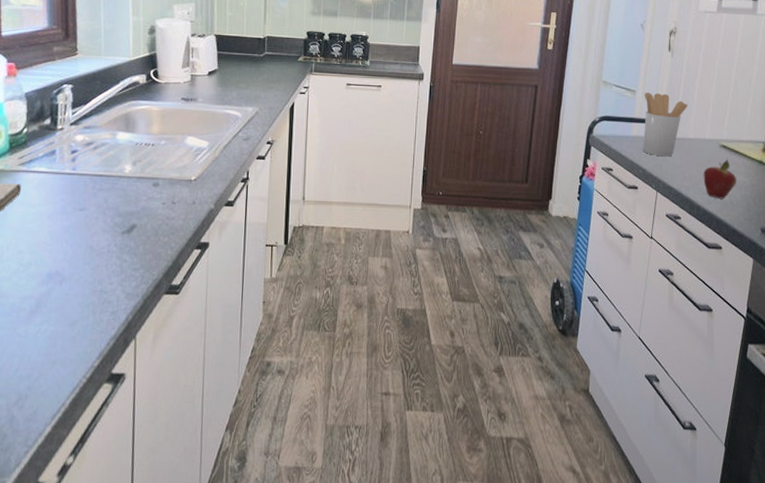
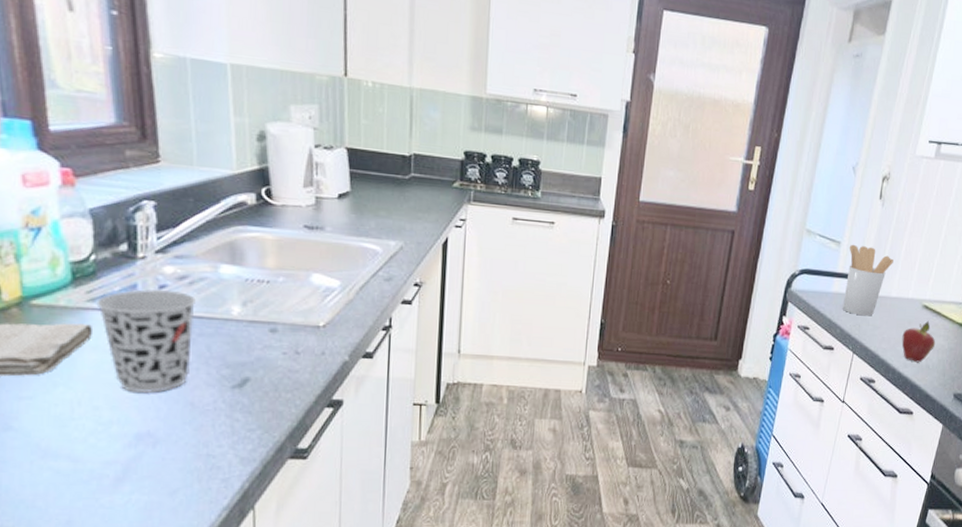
cup: none [25,154,98,239] -> present [96,289,196,394]

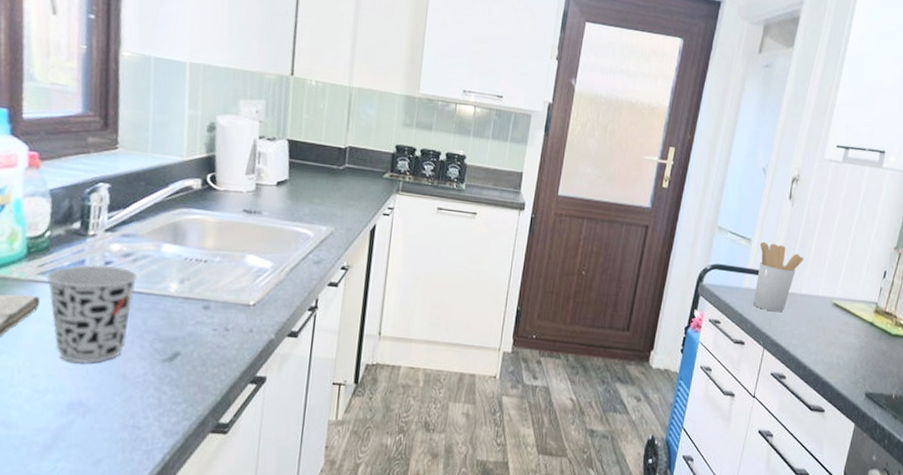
fruit: present [901,320,936,363] -> none [812,318,847,360]

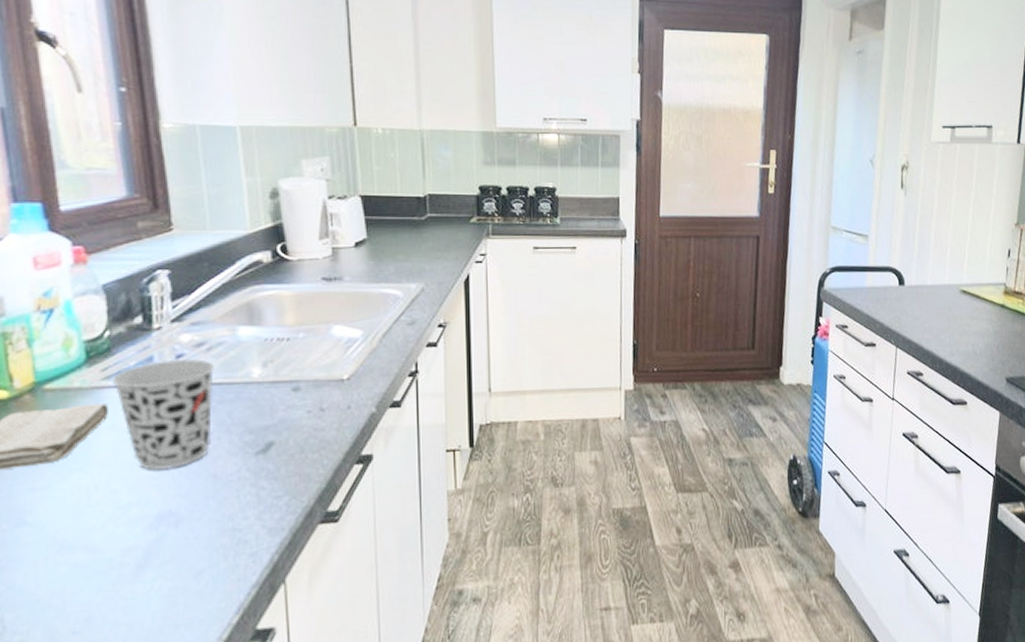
utensil holder: present [754,241,803,313] -> none [877,236,924,308]

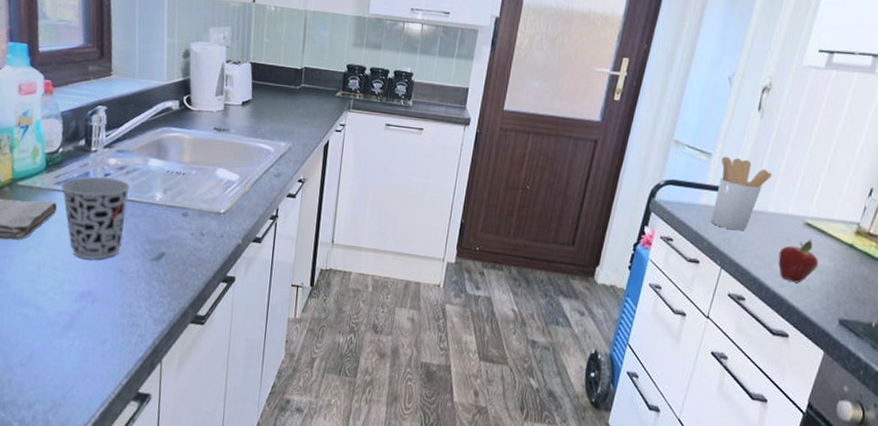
utensil holder: none [877,236,924,308] -> present [711,156,772,231]
fruit: none [944,305,980,350] -> present [778,239,819,283]

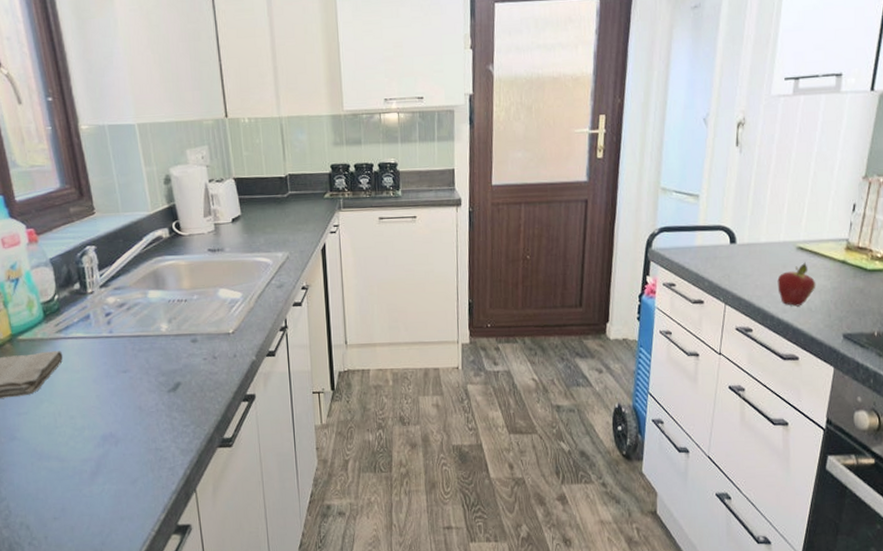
cup: present [61,176,130,260] -> none [63,317,136,403]
utensil holder: present [711,156,772,231] -> none [708,195,759,266]

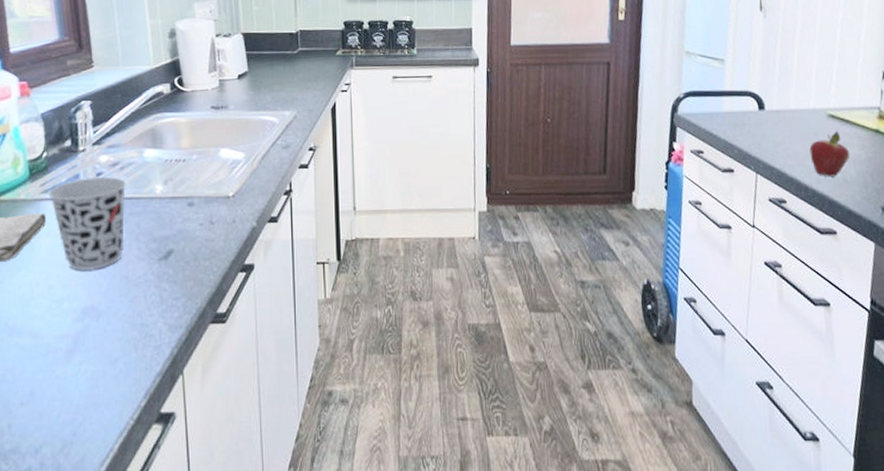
cup: none [63,317,136,403] -> present [48,177,126,272]

